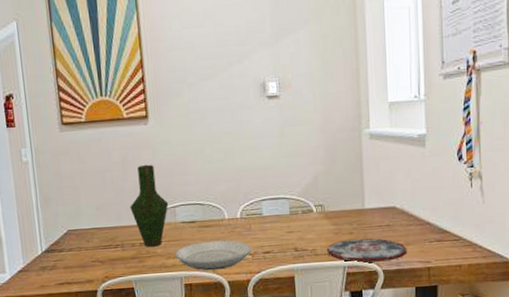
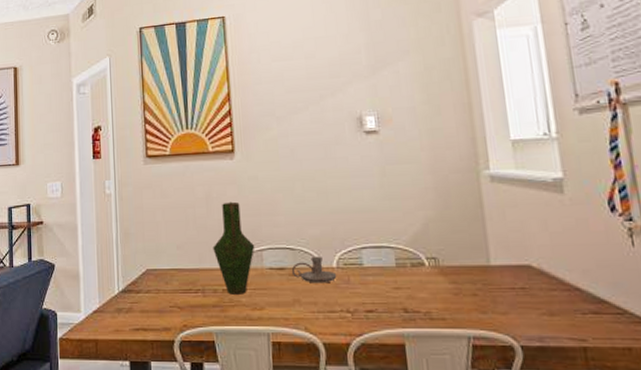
plate: present [174,240,251,271] -> none [261,292,351,328]
candle holder: none [201,209,241,233] -> present [291,256,337,284]
plate: present [326,238,408,263] -> none [444,302,553,336]

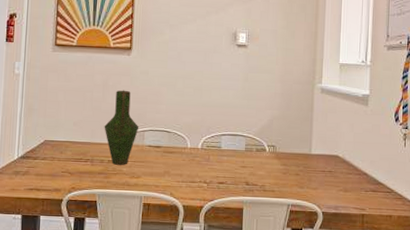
candle holder: present [291,256,337,284] -> none [165,138,201,160]

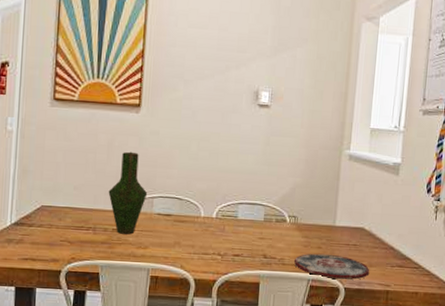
plate: none [274,180,346,205] -> present [293,253,370,280]

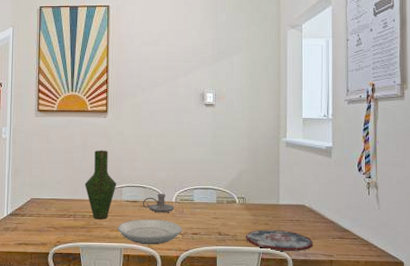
plate: none [145,236,222,267] -> present [117,219,182,245]
candle holder: none [176,206,215,230] -> present [142,193,175,213]

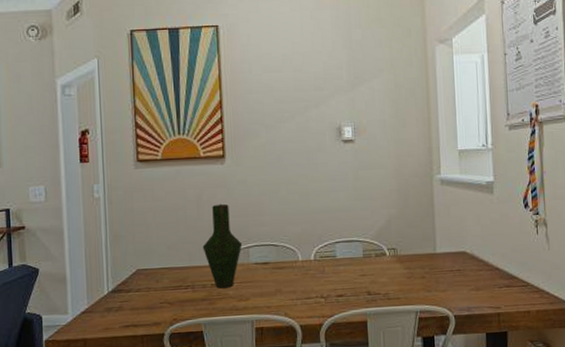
plate: present [117,219,182,245] -> none [246,282,324,314]
candle holder: present [142,193,175,213] -> none [274,250,314,275]
plate: present [245,229,314,252] -> none [398,282,478,308]

